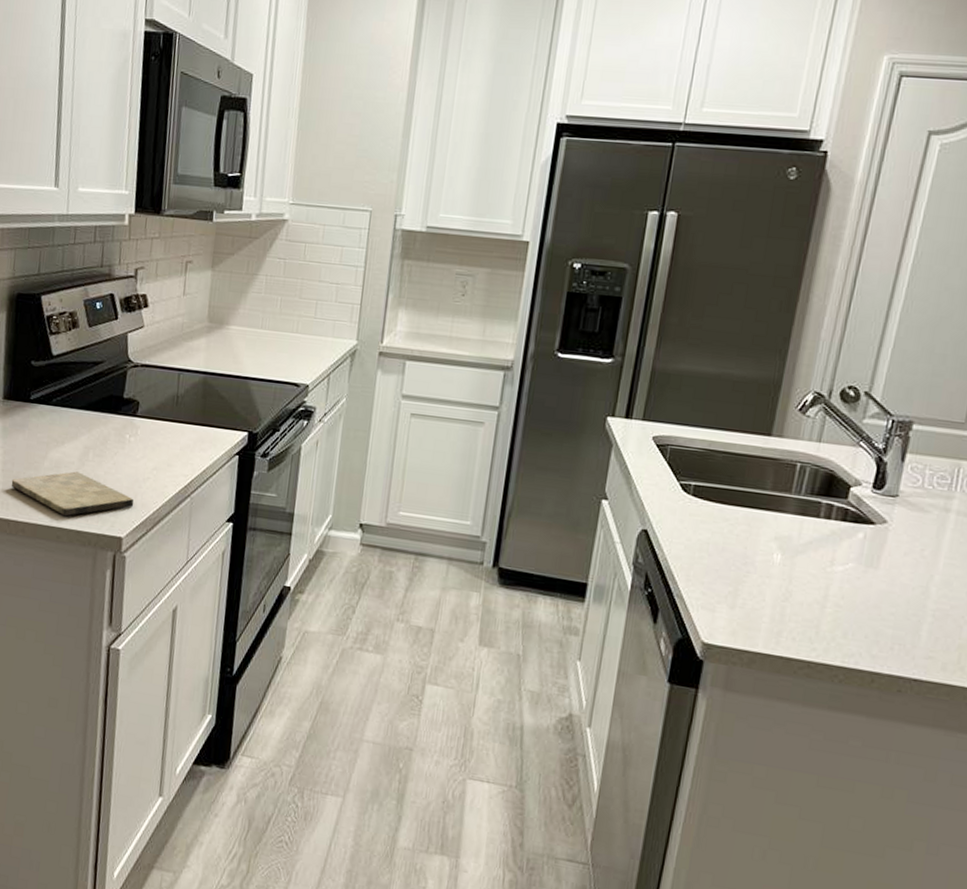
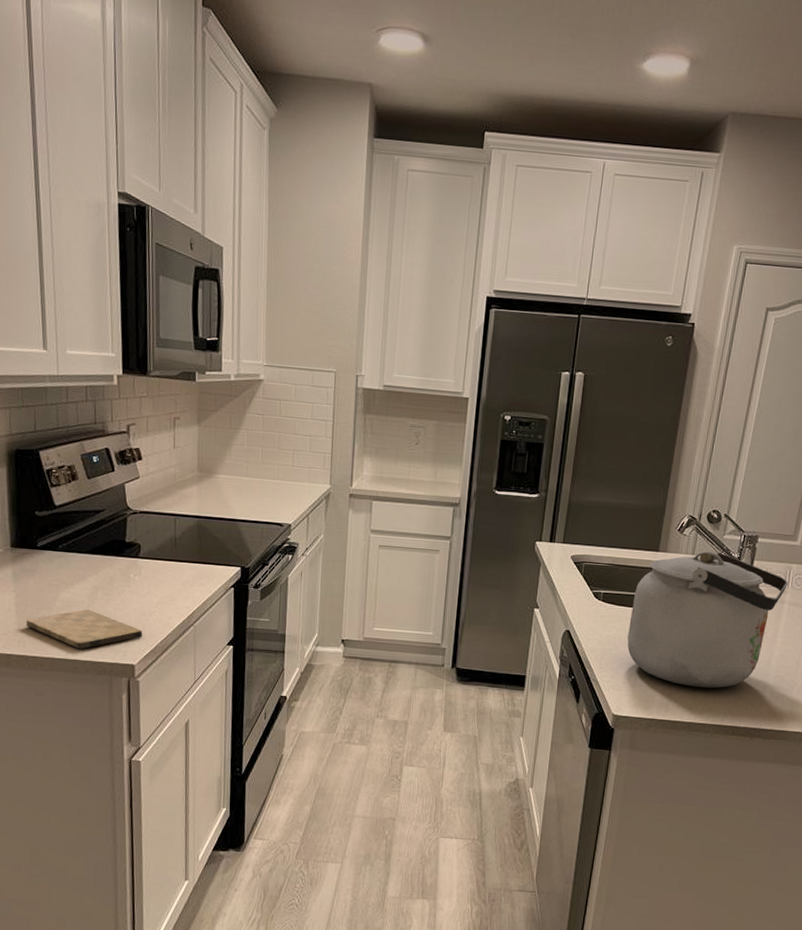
kettle: none [724,437,955,619] -> present [627,550,788,688]

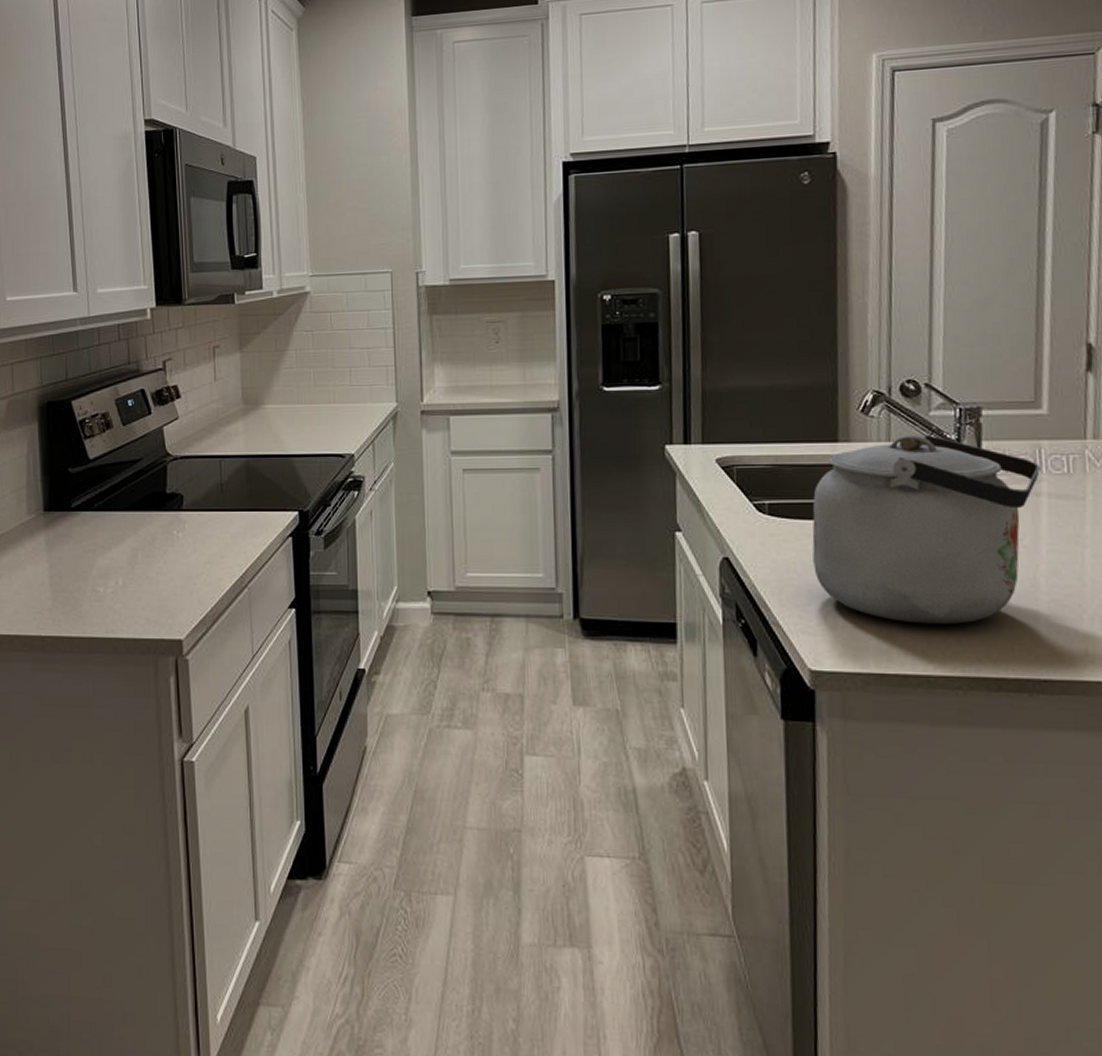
cutting board: present [26,609,143,650] -> none [61,576,190,625]

